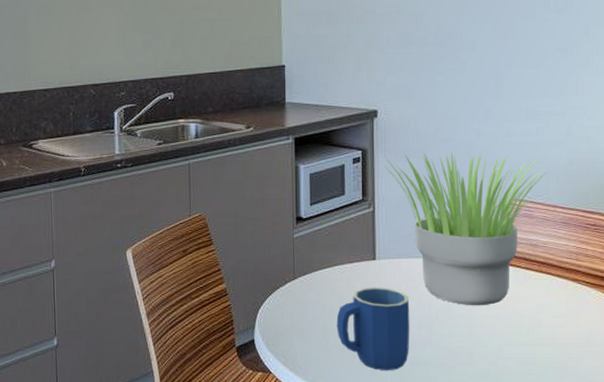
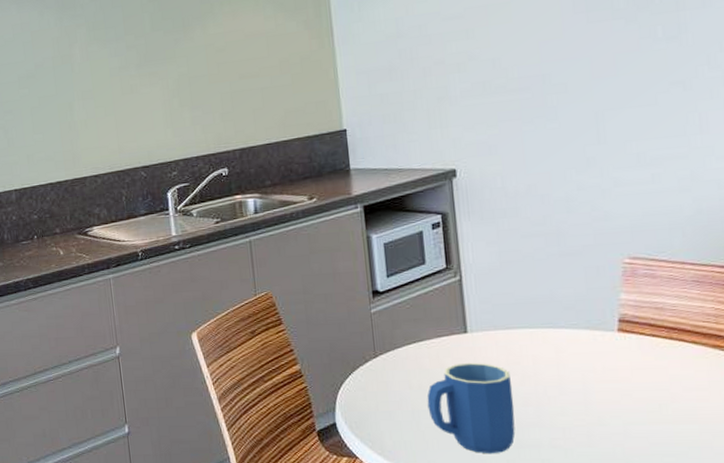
potted plant: present [384,151,546,306] -> none [468,208,668,380]

